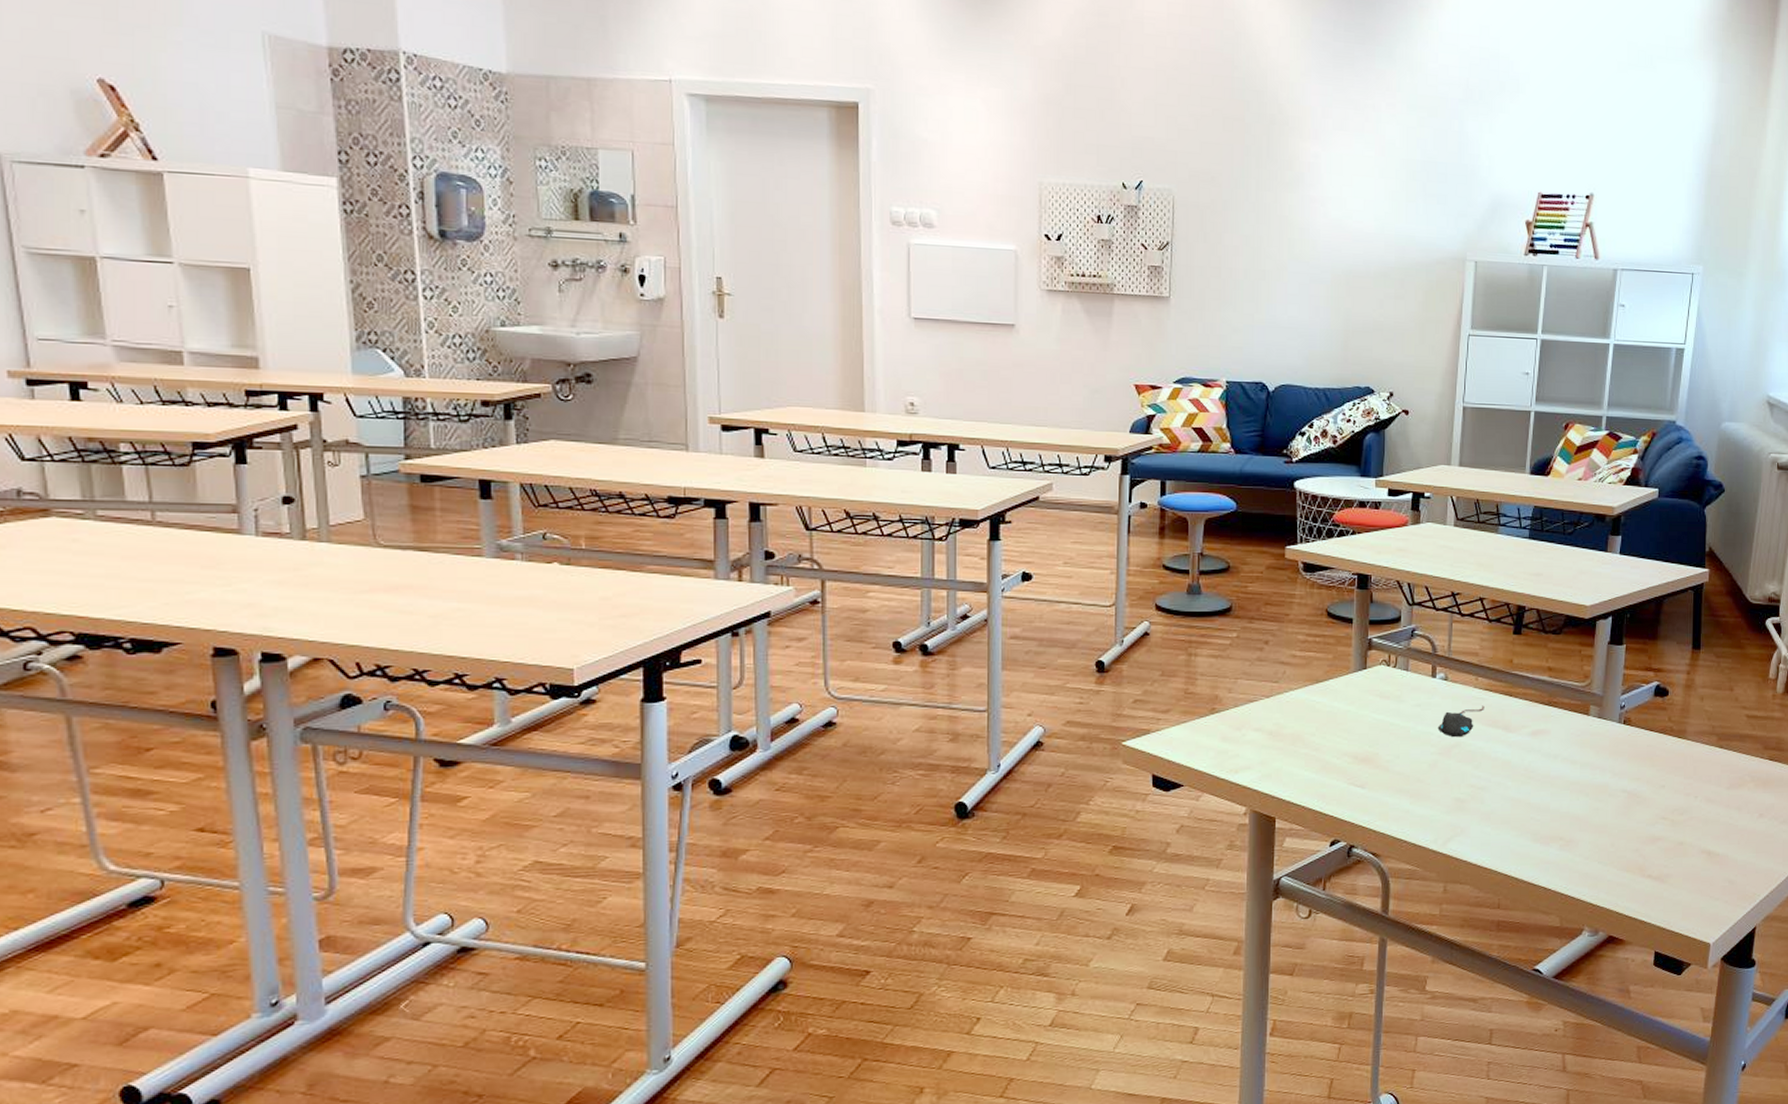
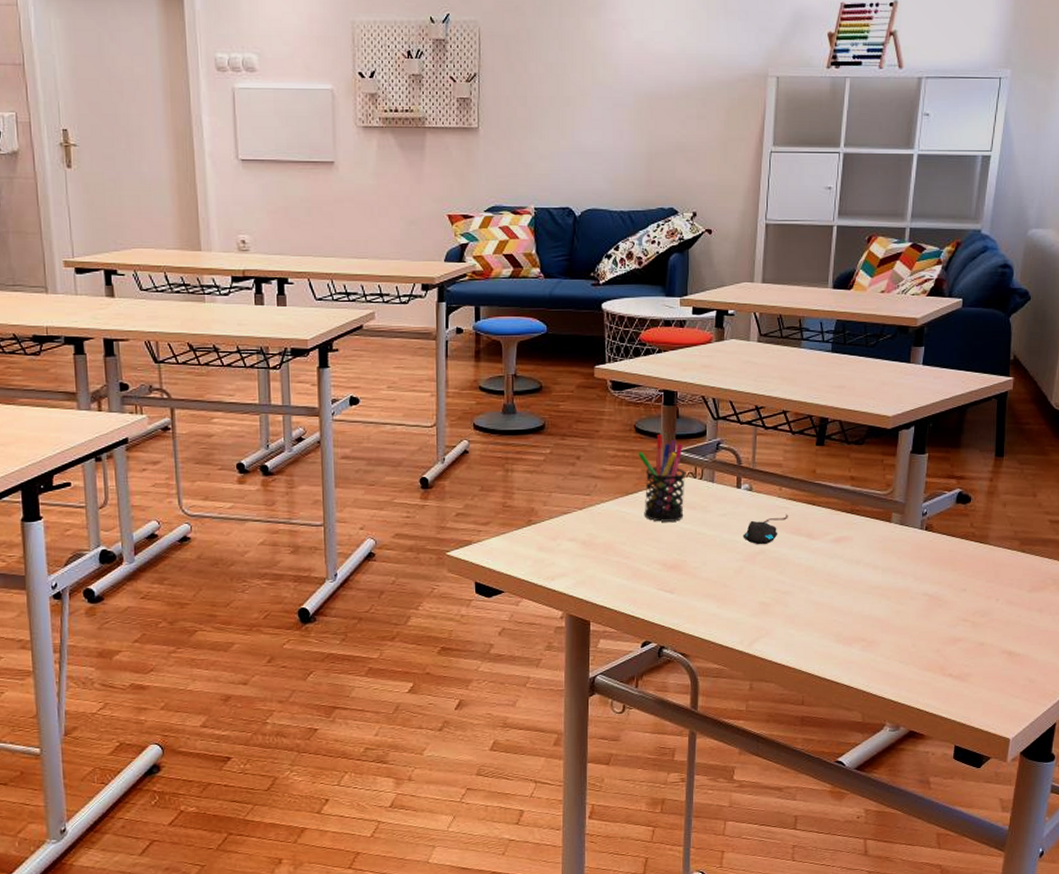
pen holder: none [1329,619,1380,712] -> present [637,434,687,522]

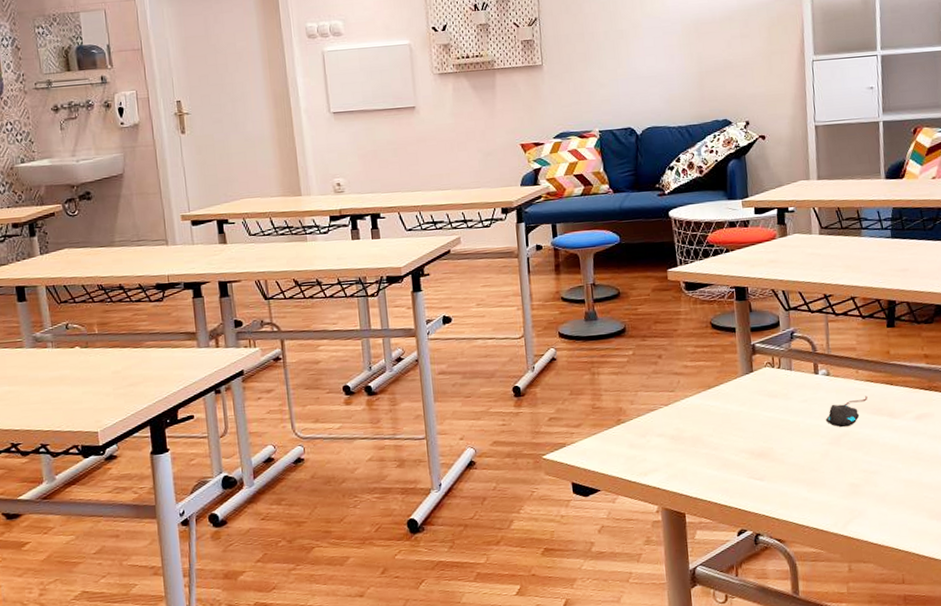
pen holder: present [637,434,687,522] -> none [715,328,766,412]

